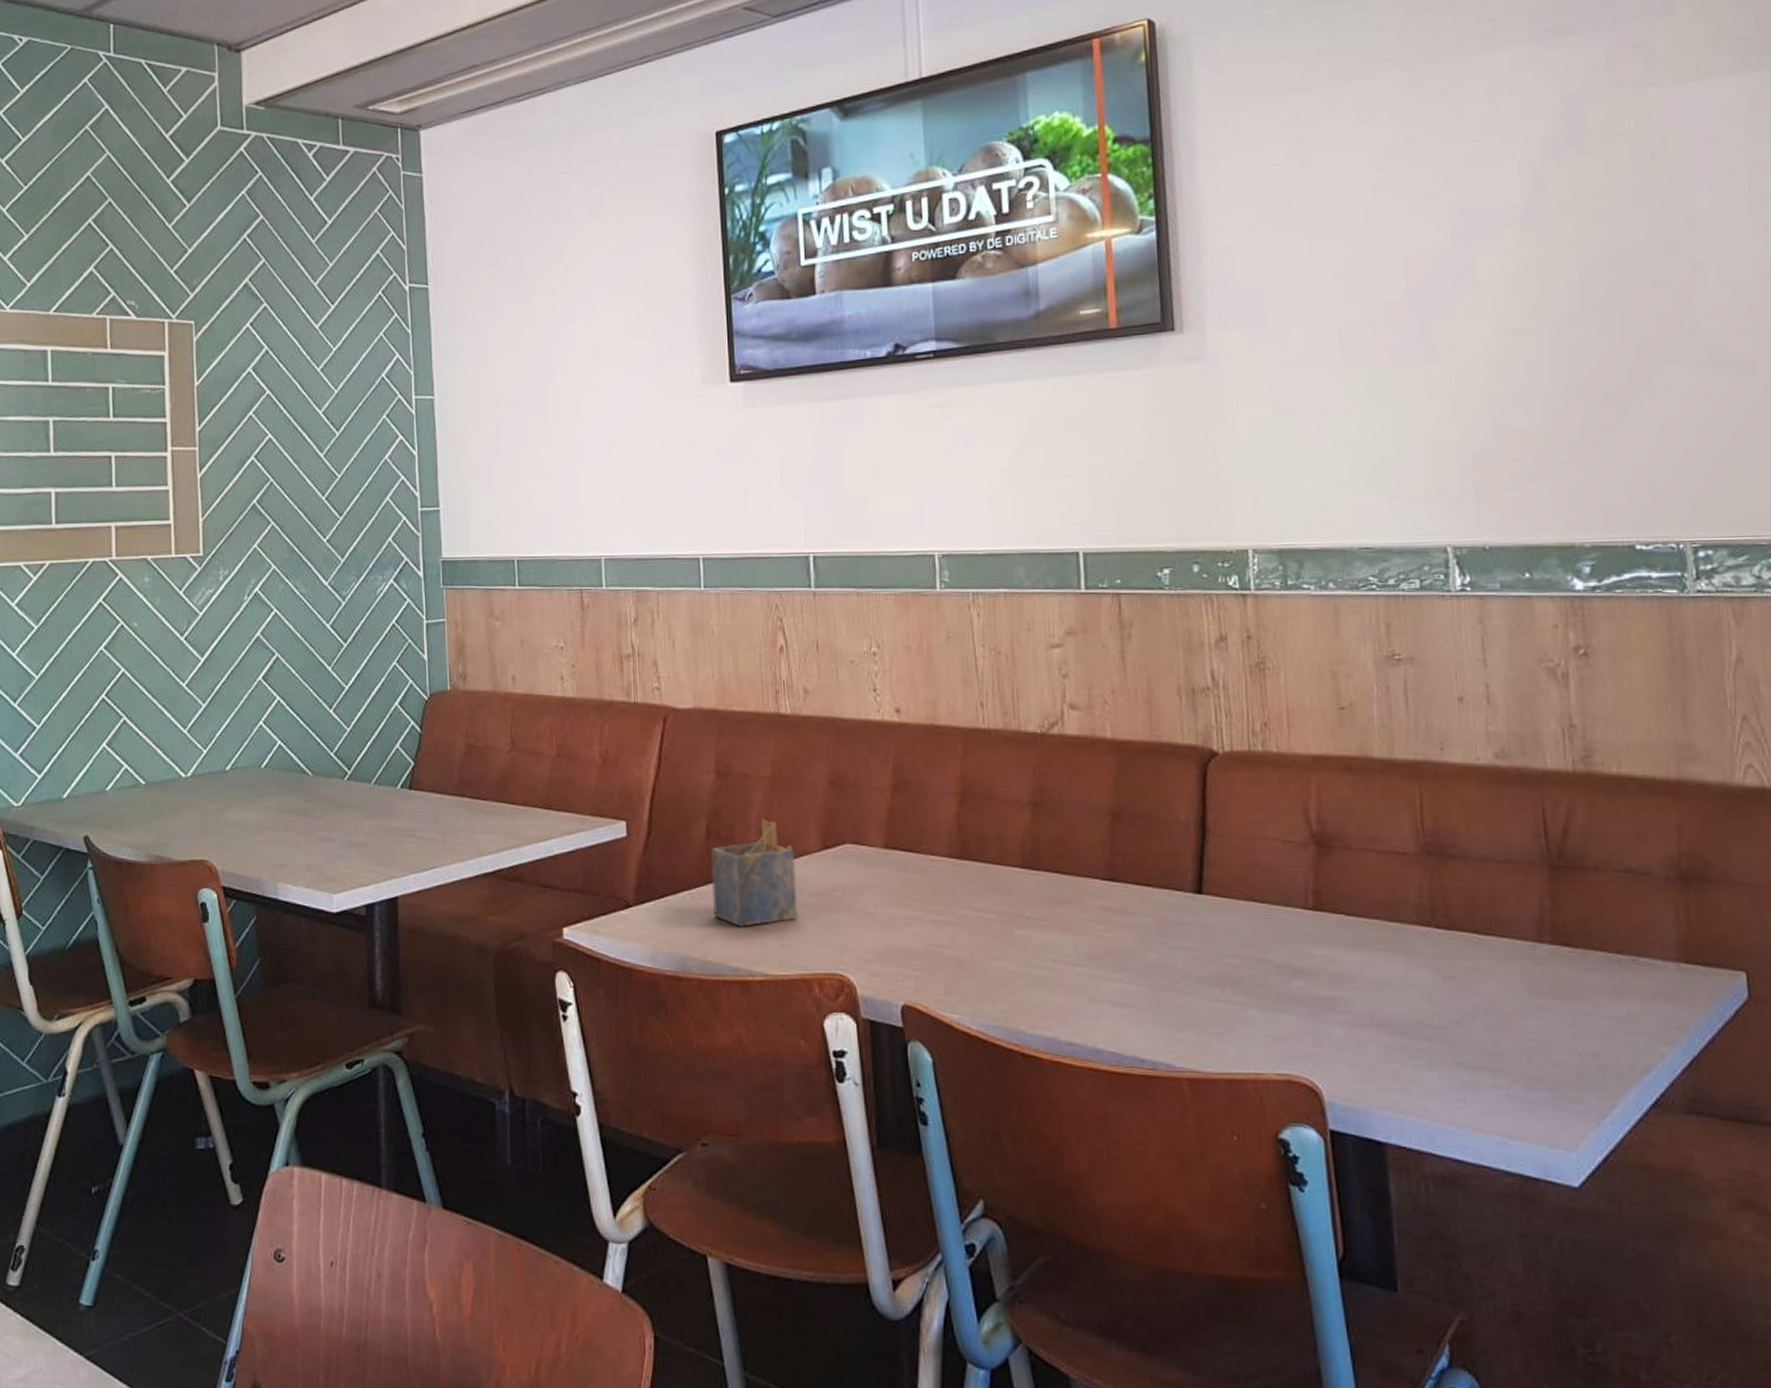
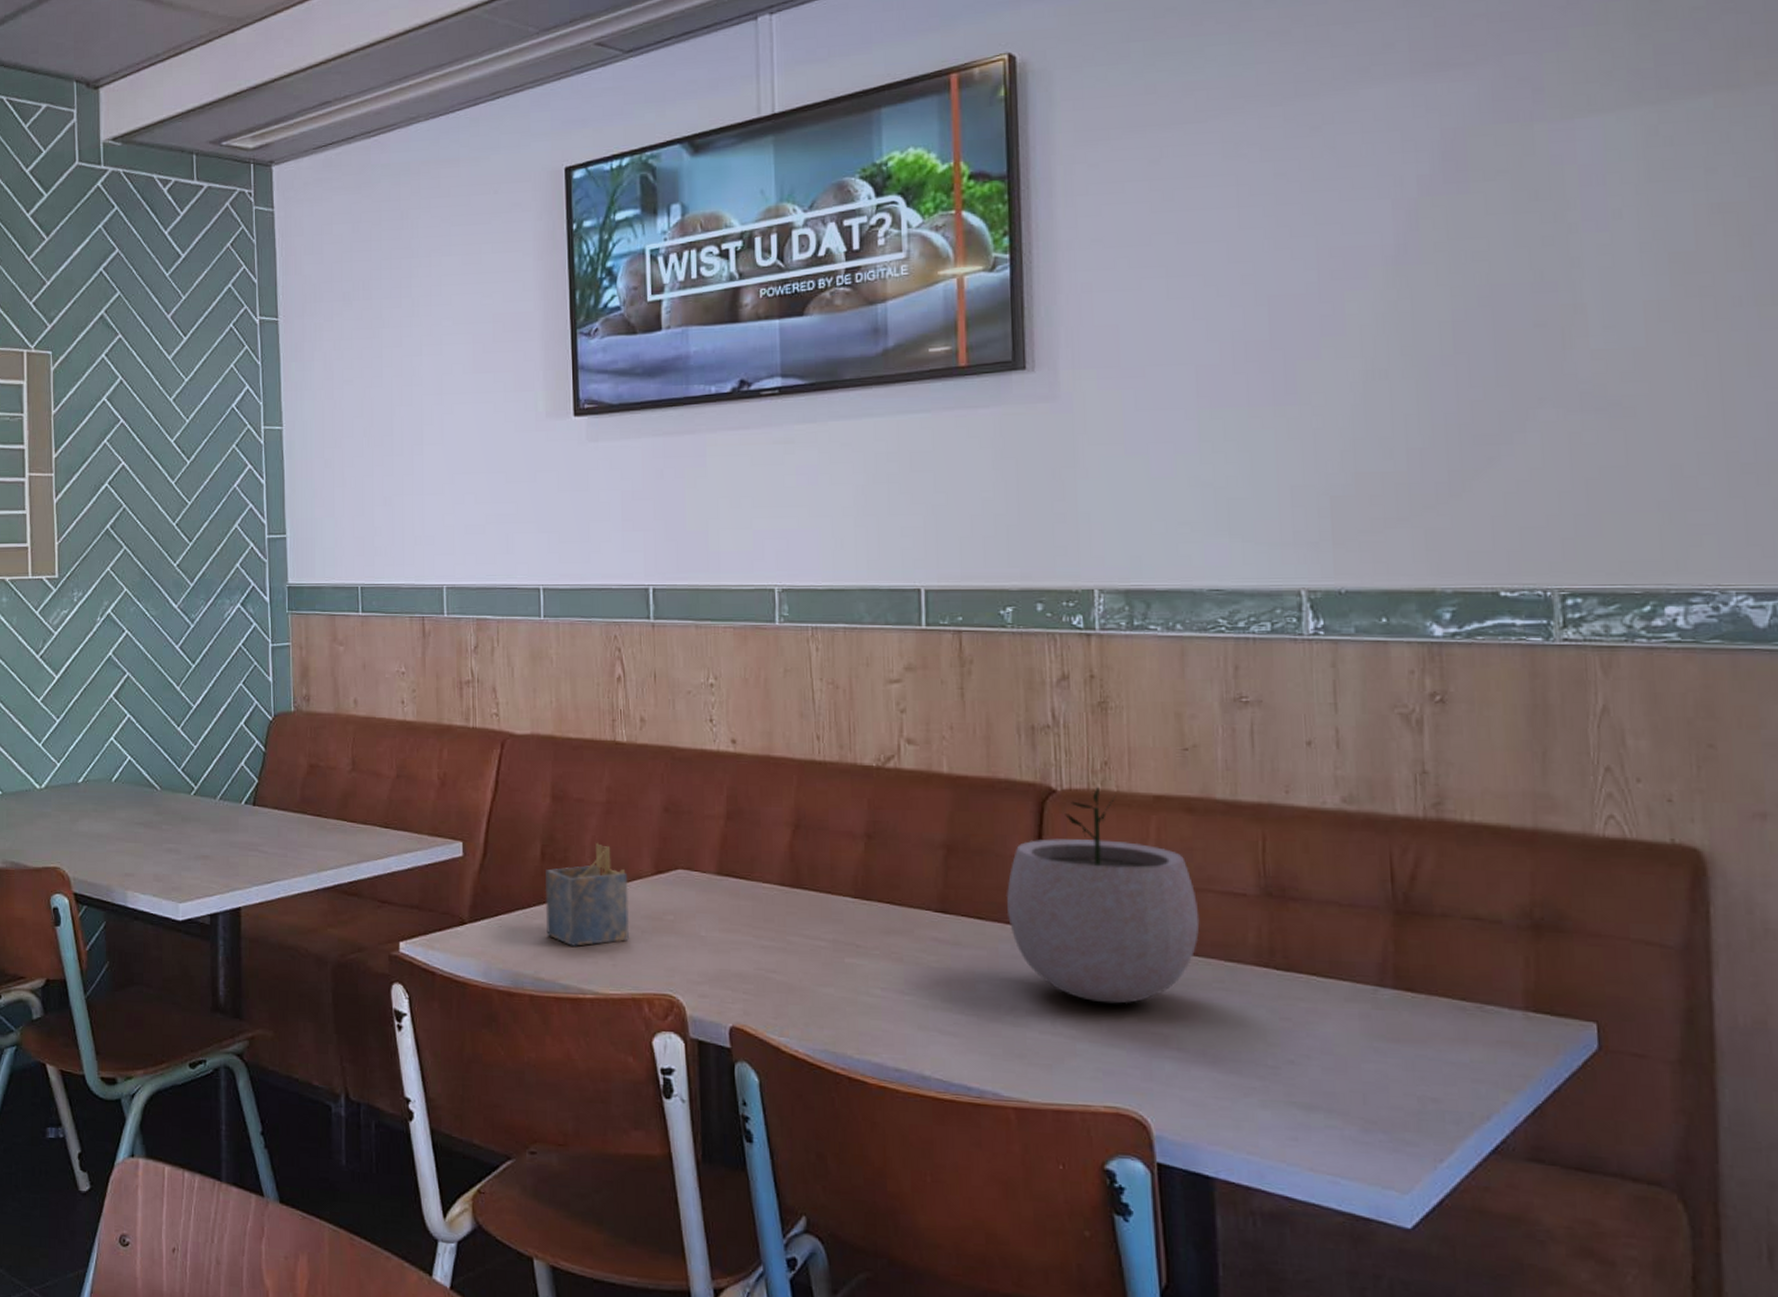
plant pot: none [1172,747,1363,968] -> present [1006,786,1200,1004]

